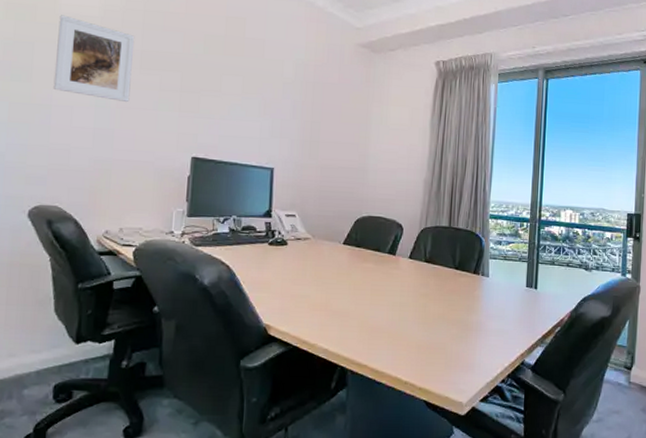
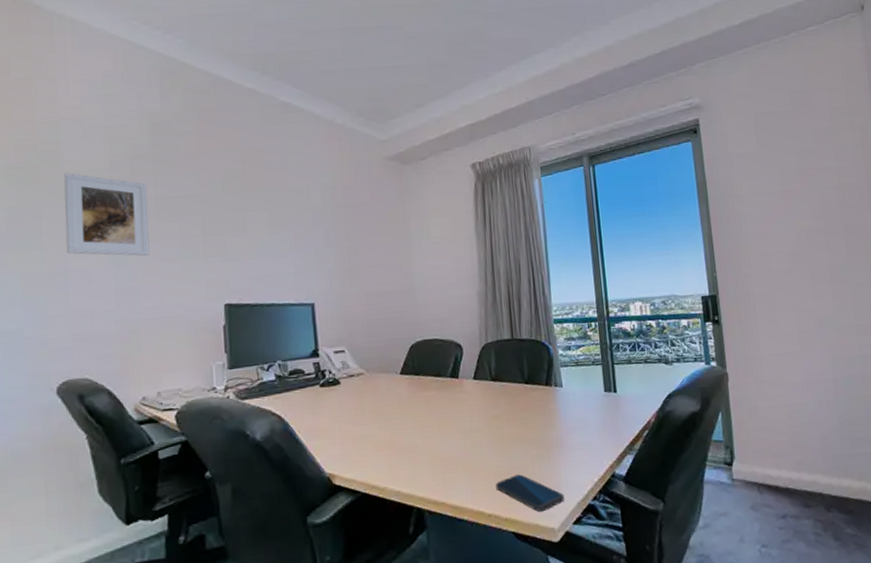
smartphone: none [415,350,475,386] -> present [495,474,565,512]

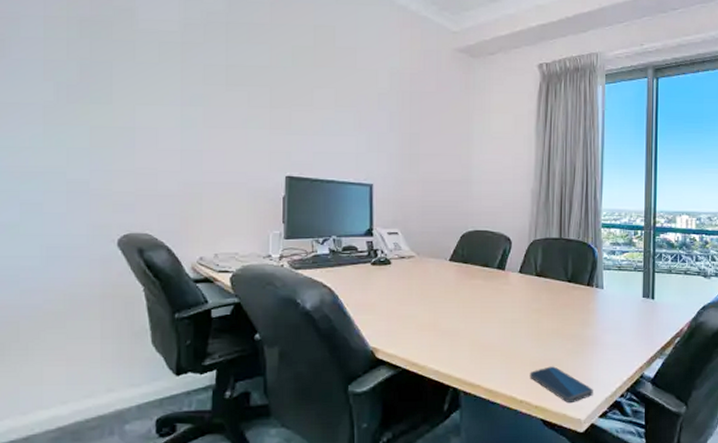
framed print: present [64,173,150,256] -> none [135,31,219,122]

